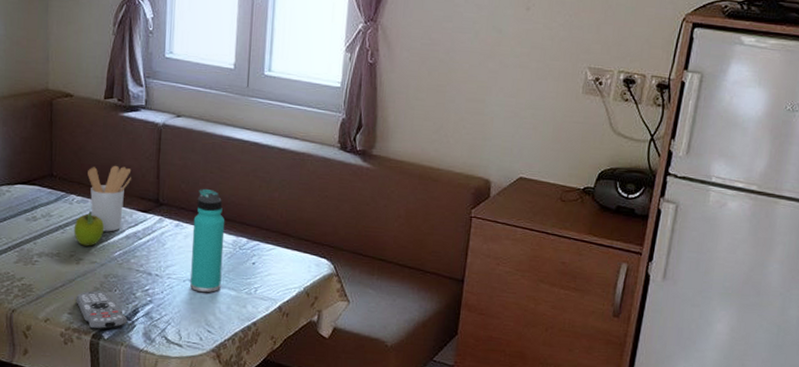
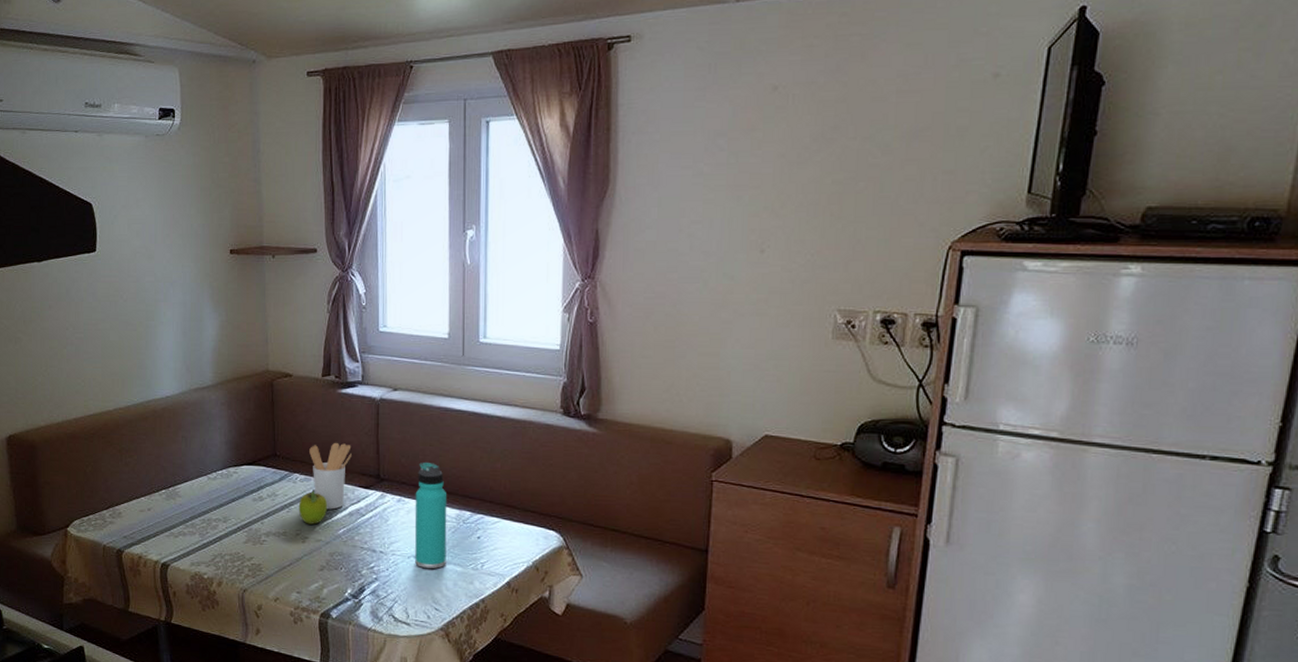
remote control: present [76,290,128,330] -> none [303,569,355,609]

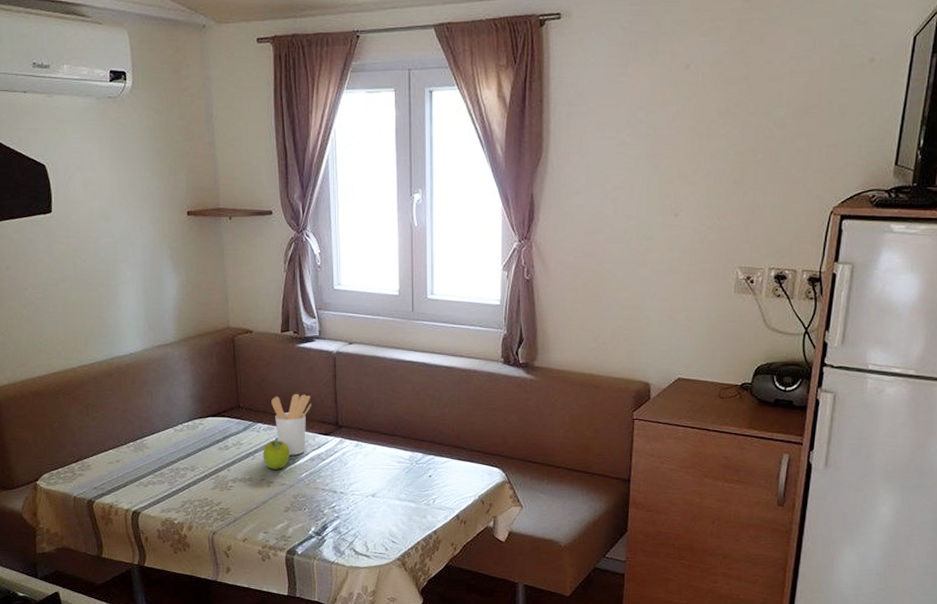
thermos bottle: present [414,461,447,569] -> none [371,409,401,506]

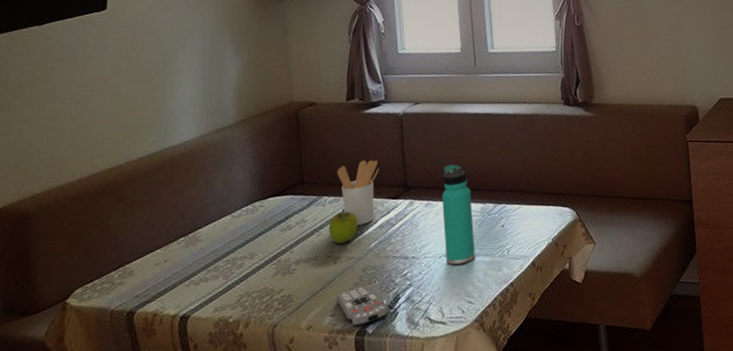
remote control: none [270,510,318,547] -> present [337,285,390,327]
thermos bottle: none [371,409,401,506] -> present [441,164,475,265]

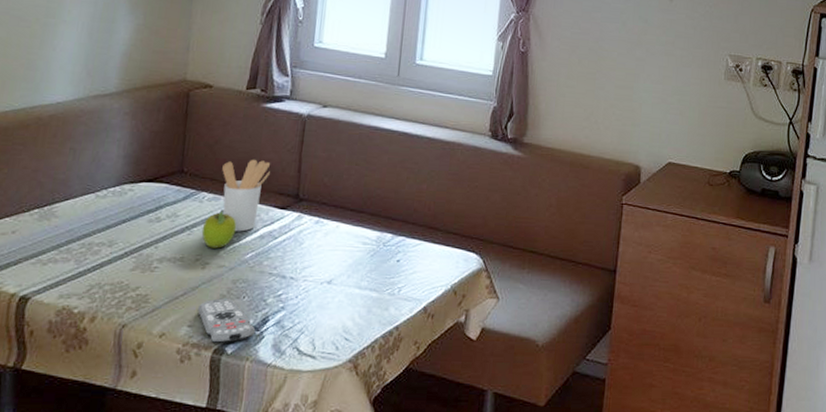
thermos bottle: present [441,164,475,265] -> none [328,181,370,296]

